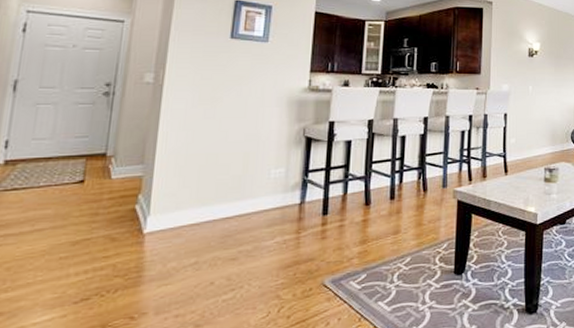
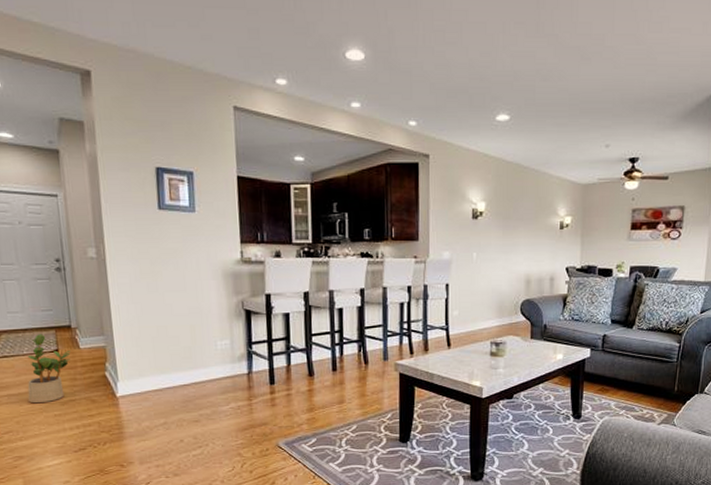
potted plant: none [29,163,99,245] -> present [27,334,71,404]

